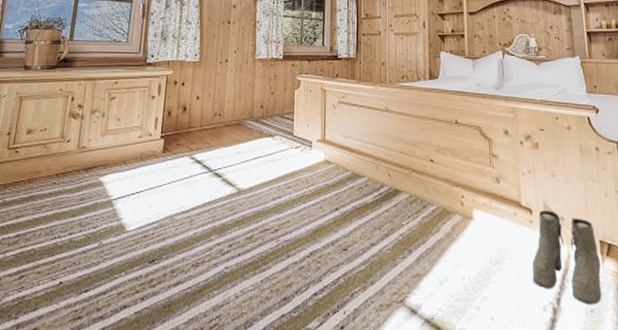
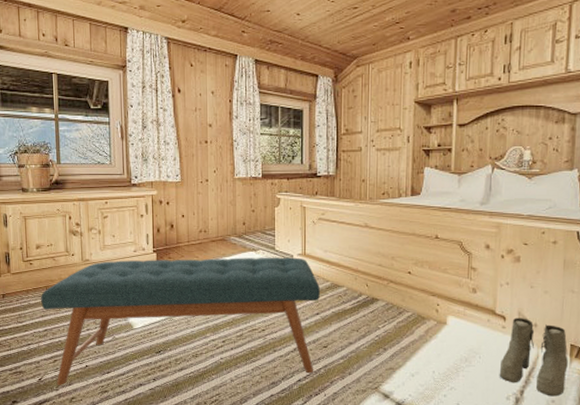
bench: none [17,143,341,311] -> present [41,257,321,385]

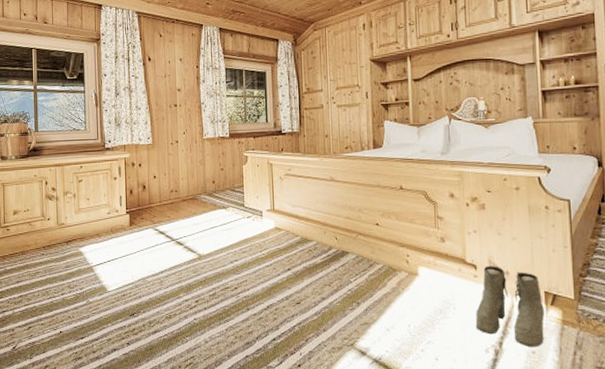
bench: present [41,257,321,385] -> none [17,213,291,353]

